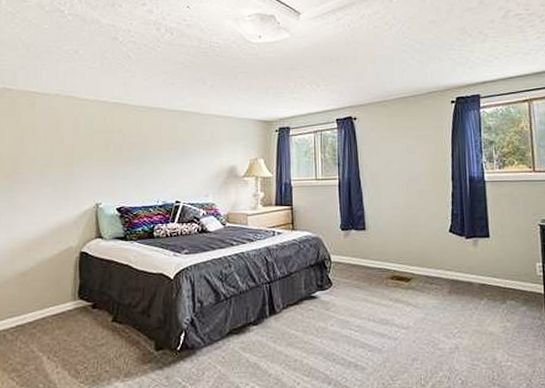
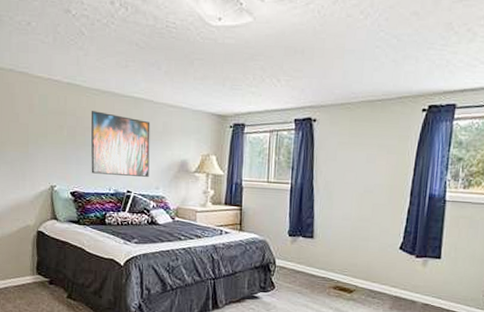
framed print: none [138,127,198,187] -> present [91,111,151,177]

